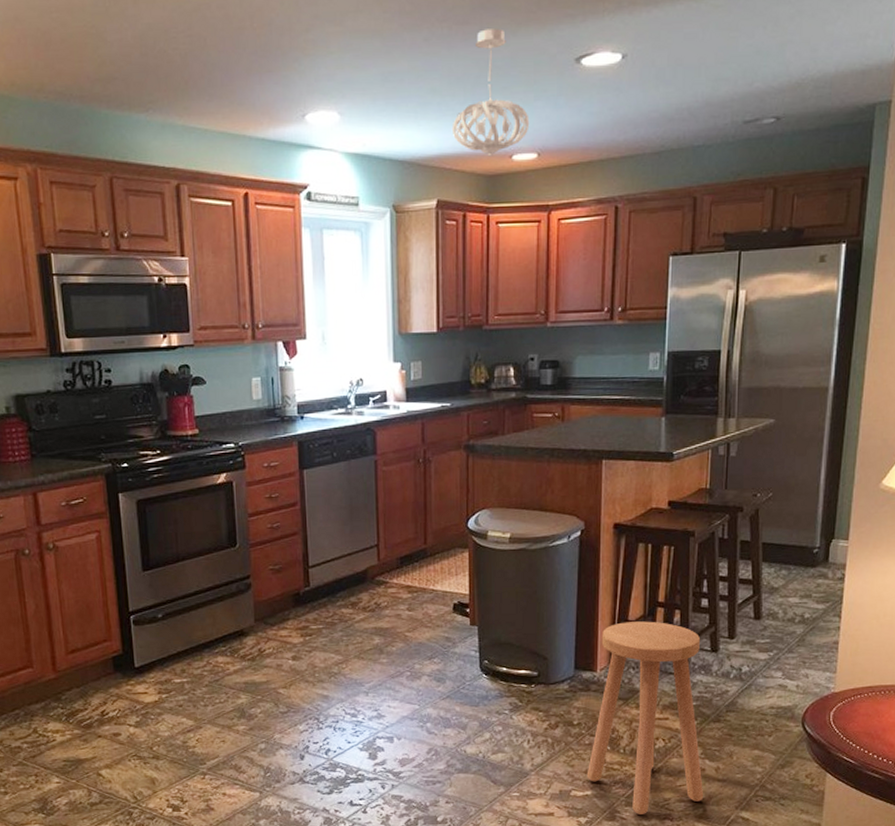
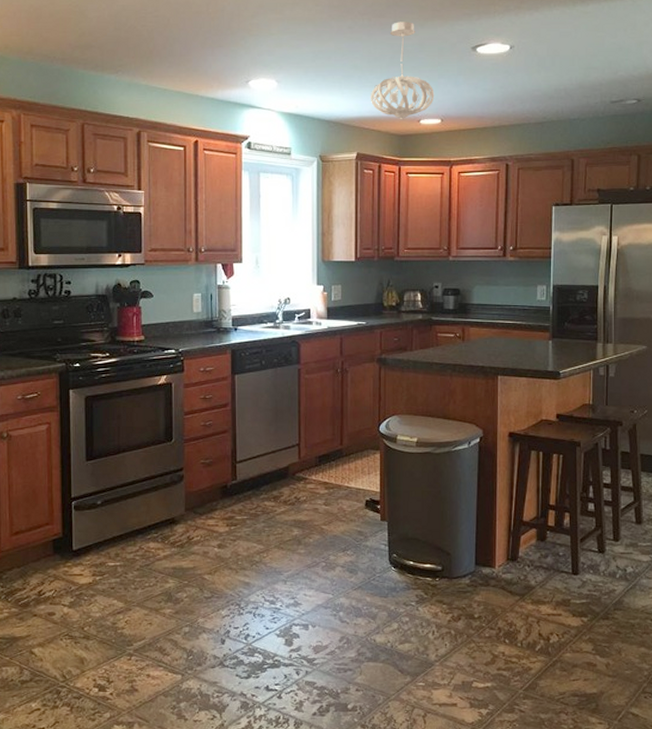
stool: present [586,621,704,815] -> none [487,522,596,708]

